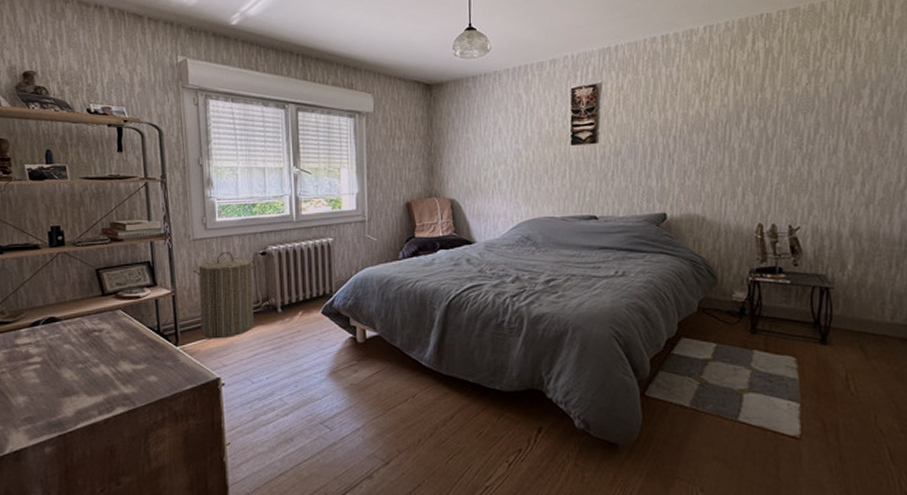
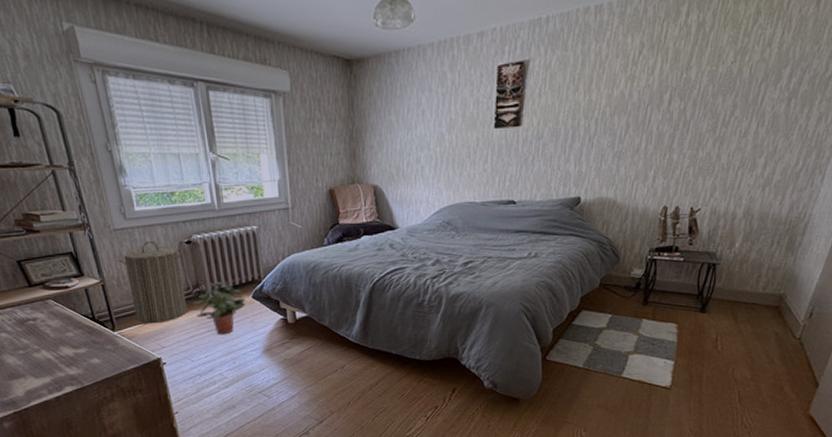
potted plant: none [260,295,315,354] -> present [193,282,246,335]

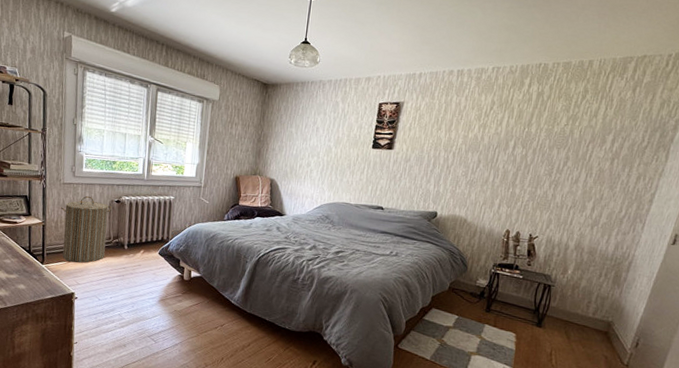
potted plant: present [193,282,246,335] -> none [110,236,153,282]

